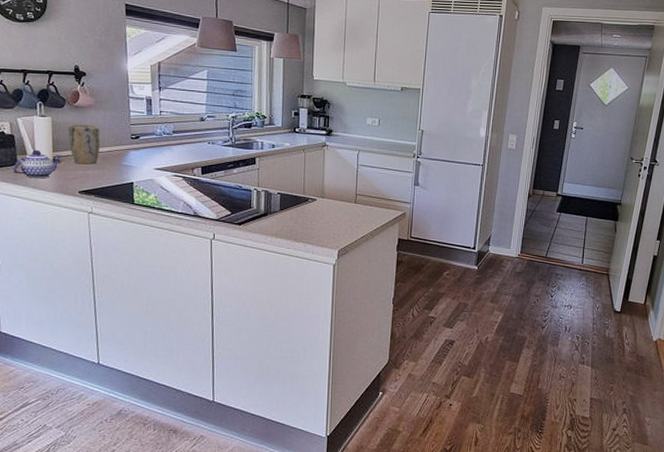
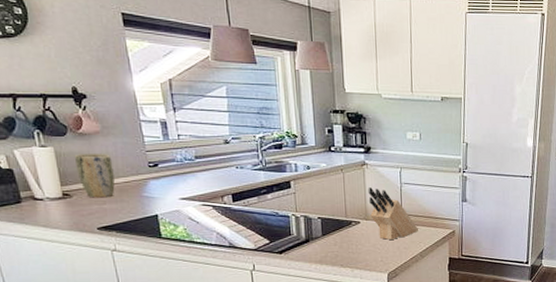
teapot: present [11,149,62,179] -> none [16,184,73,217]
knife block: none [326,167,371,219] -> present [368,187,418,241]

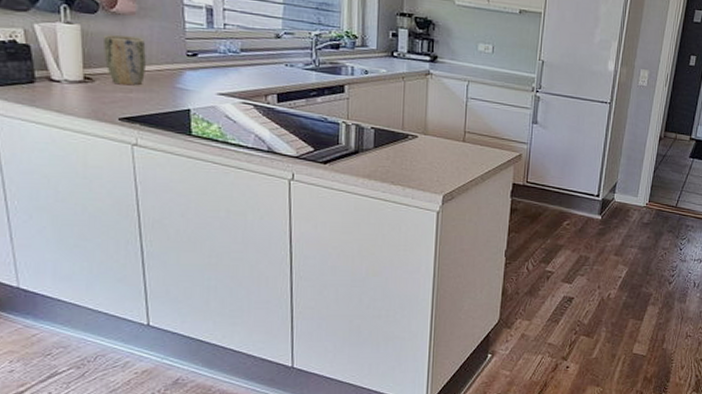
knife block: present [368,187,418,241] -> none [429,99,481,160]

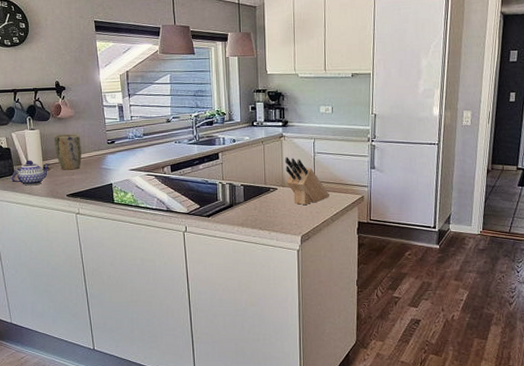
teapot: none [27,64,96,101] -> present [10,160,51,186]
knife block: none [429,99,481,160] -> present [285,157,329,206]

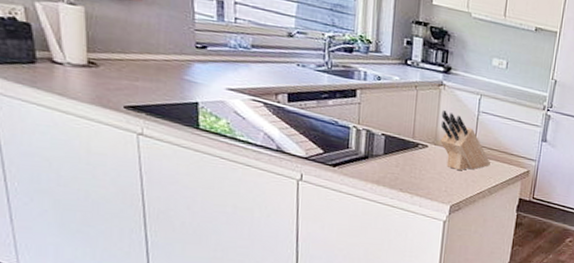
teapot: present [10,160,51,186] -> none [28,46,101,85]
plant pot: present [53,134,82,170] -> none [107,19,153,74]

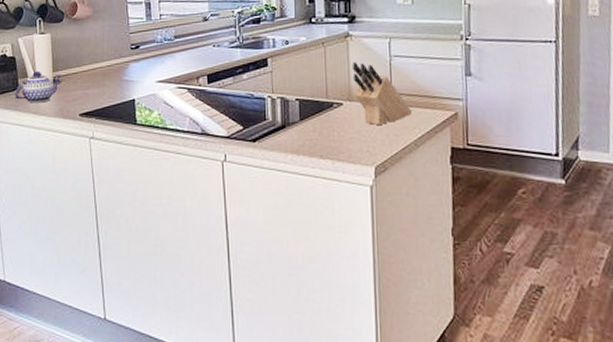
teapot: none [28,46,101,85] -> present [13,71,62,103]

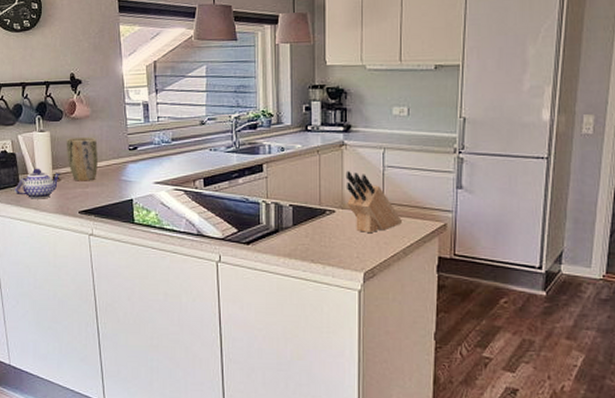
plant pot: none [67,38,99,83] -> present [66,137,98,182]

